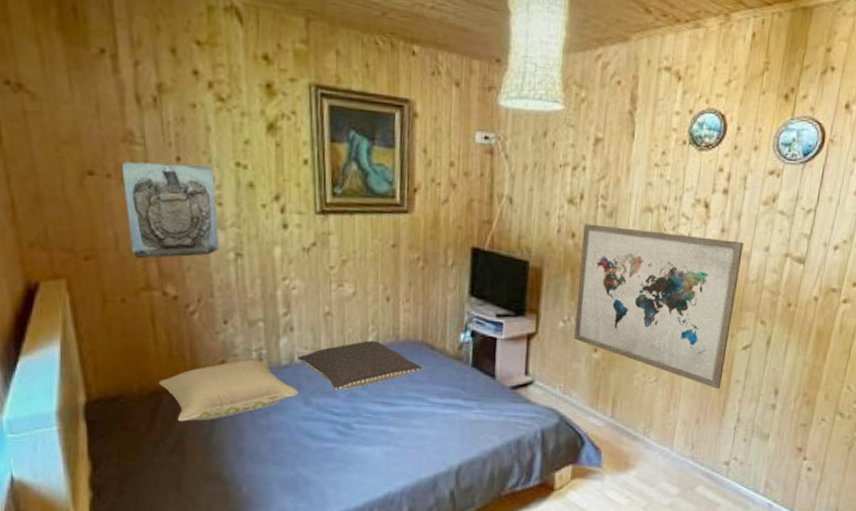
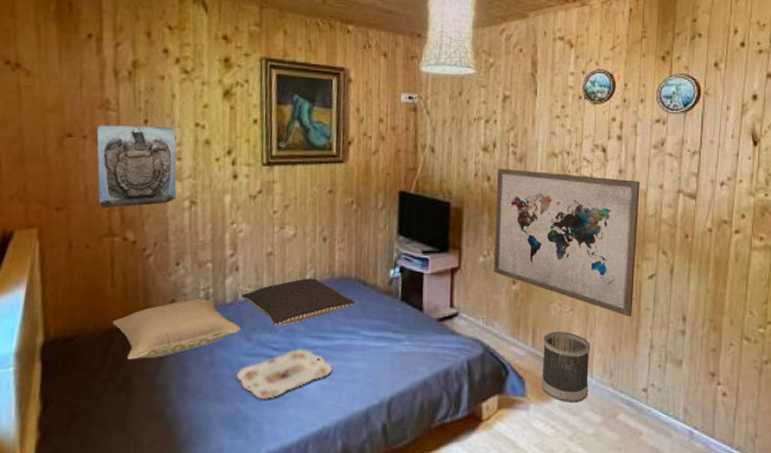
serving tray: none [295,413,398,465] -> present [236,348,333,400]
wastebasket: none [618,402,673,474] -> present [541,332,590,402]

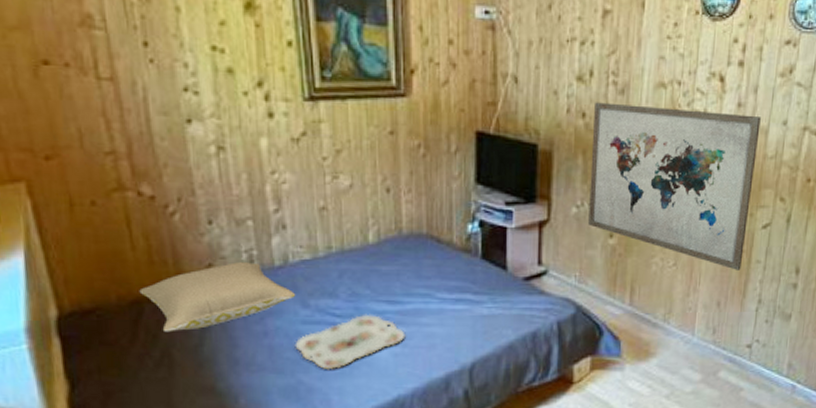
wall sculpture: present [96,125,177,208] -> none [81,48,199,155]
pillow: present [241,278,355,326] -> none [292,235,428,291]
wastebasket: present [541,332,590,402] -> none [638,288,694,361]

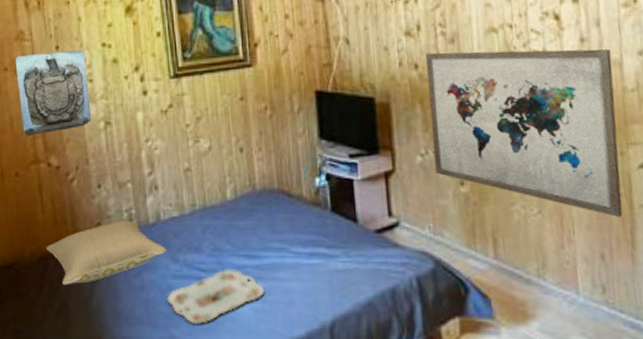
wall sculpture: none [81,48,199,155] -> present [15,49,92,135]

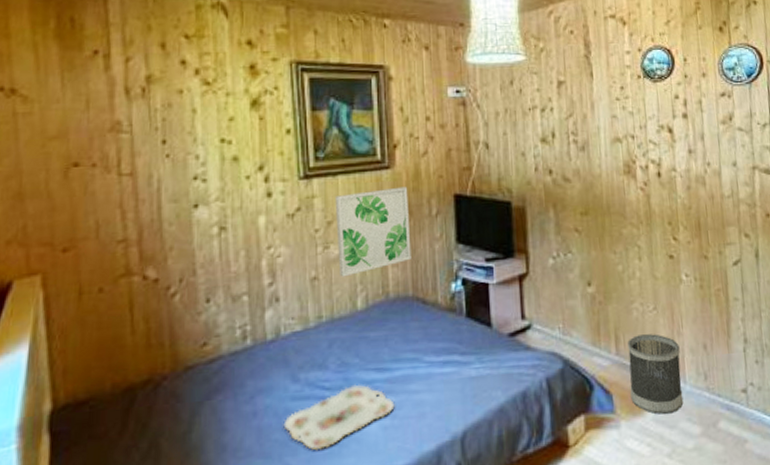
wall sculpture: present [15,49,92,135] -> none [107,145,203,243]
pillow: present [46,220,167,286] -> none [134,338,287,420]
wall art: none [202,83,276,169] -> present [335,186,412,277]
wall art: present [426,48,623,217] -> none [559,159,721,310]
wastebasket: none [507,239,576,325] -> present [627,334,684,415]

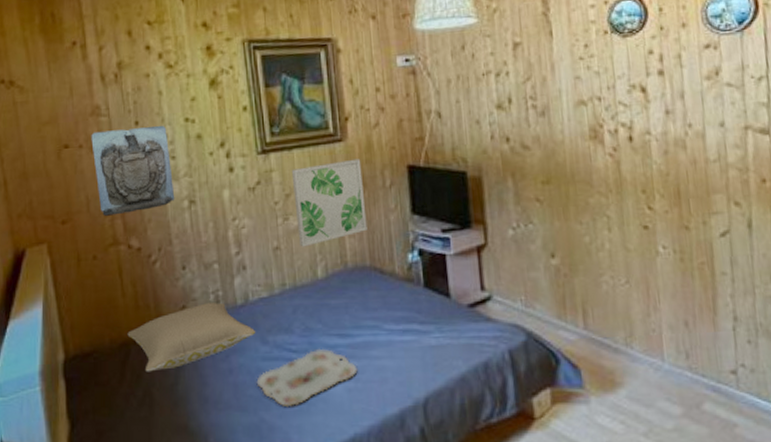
wall sculpture: none [107,145,203,243] -> present [91,125,175,216]
pillow: none [134,338,287,420] -> present [127,302,256,372]
wastebasket: present [627,334,684,415] -> none [596,308,662,392]

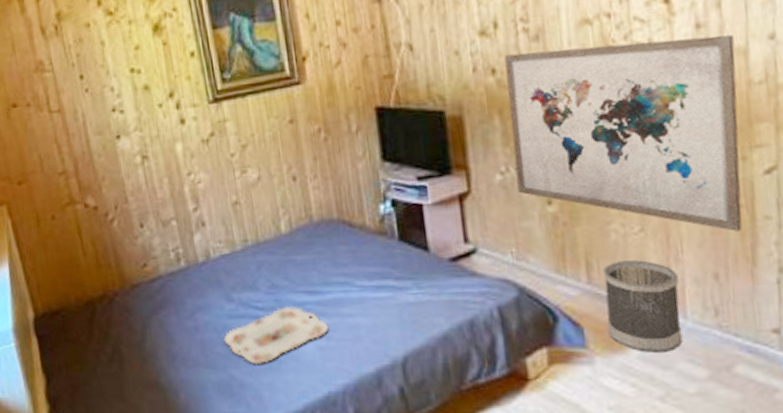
wall sculpture: present [91,125,175,216] -> none [37,77,127,175]
pillow: present [127,302,256,372] -> none [92,260,220,330]
wall art: present [291,158,368,247] -> none [246,102,333,201]
wall art: none [517,120,705,285] -> present [504,35,742,231]
wastebasket: none [596,308,662,392] -> present [603,260,683,353]

